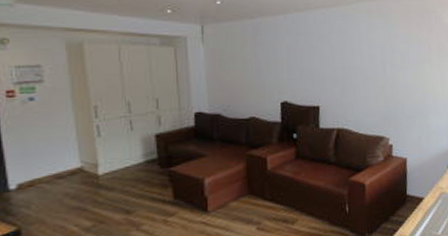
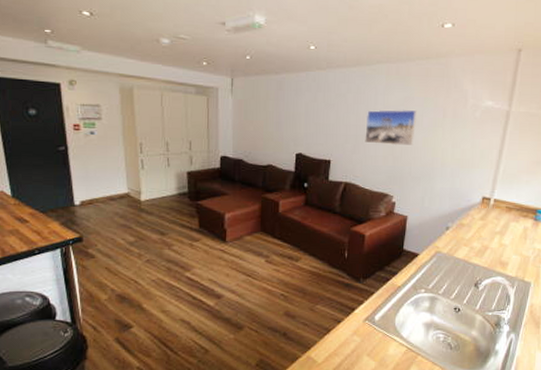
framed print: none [351,46,404,85] -> present [365,109,418,146]

